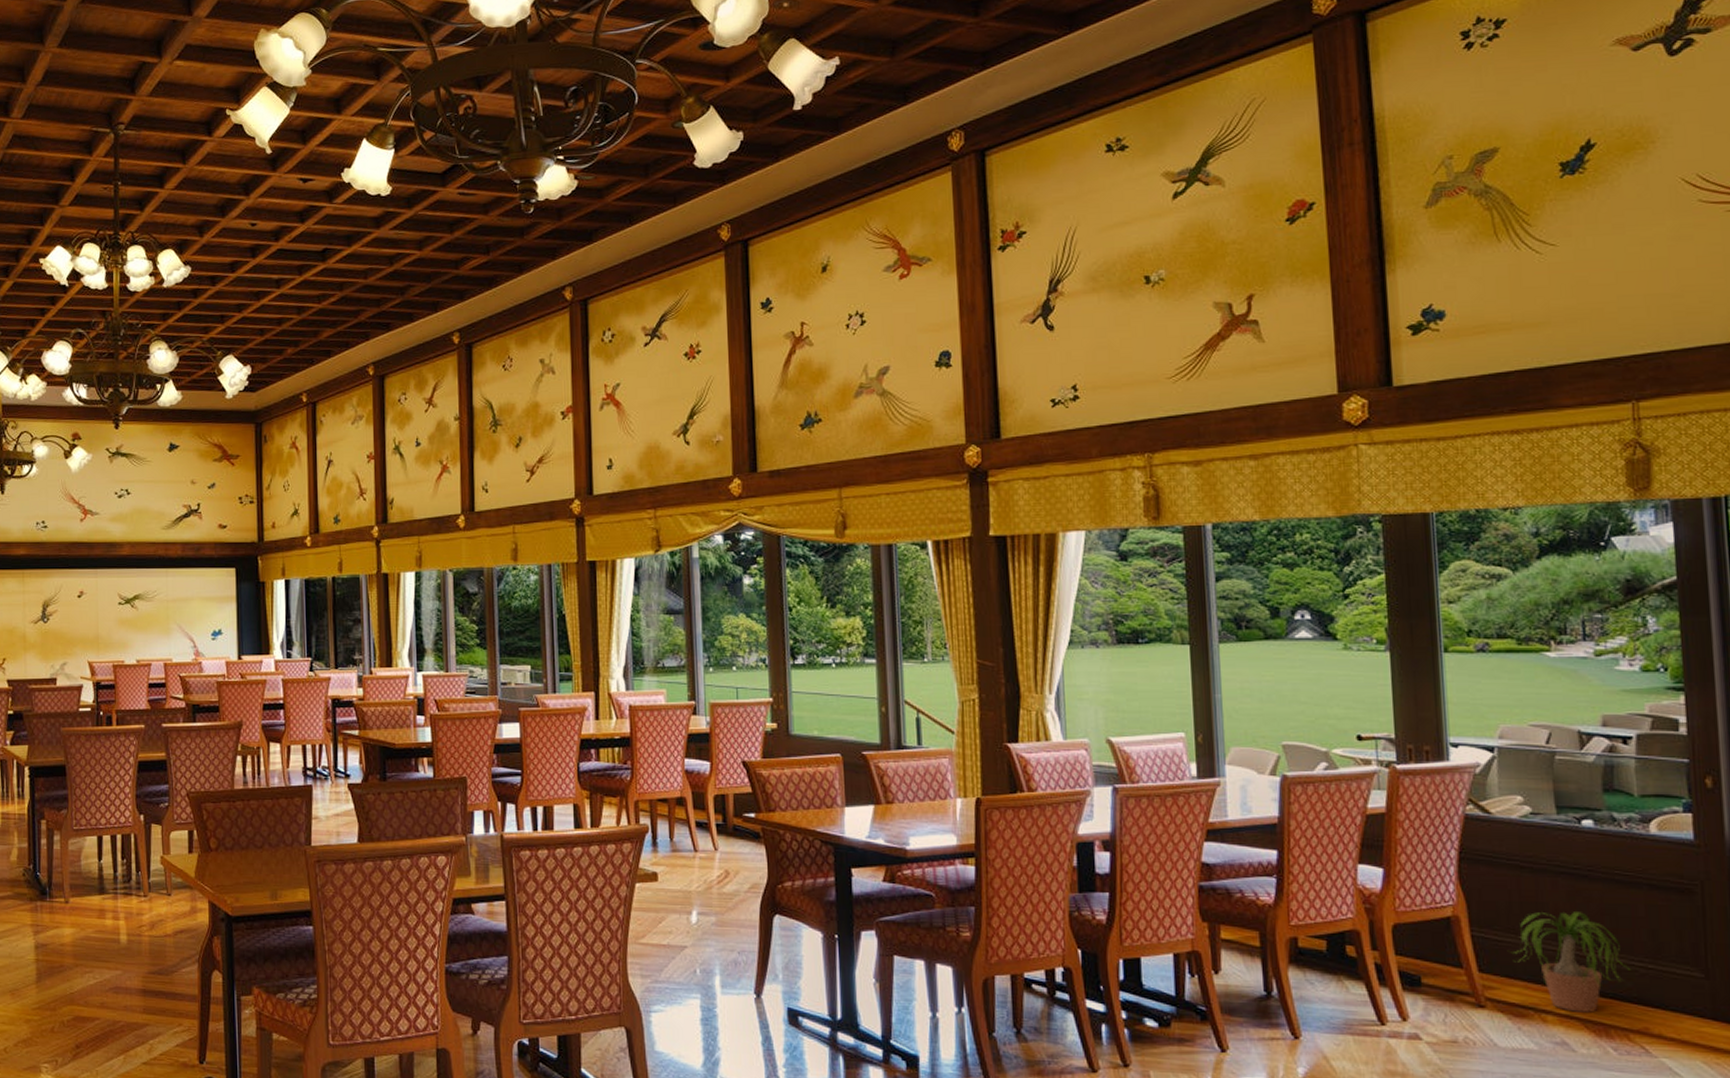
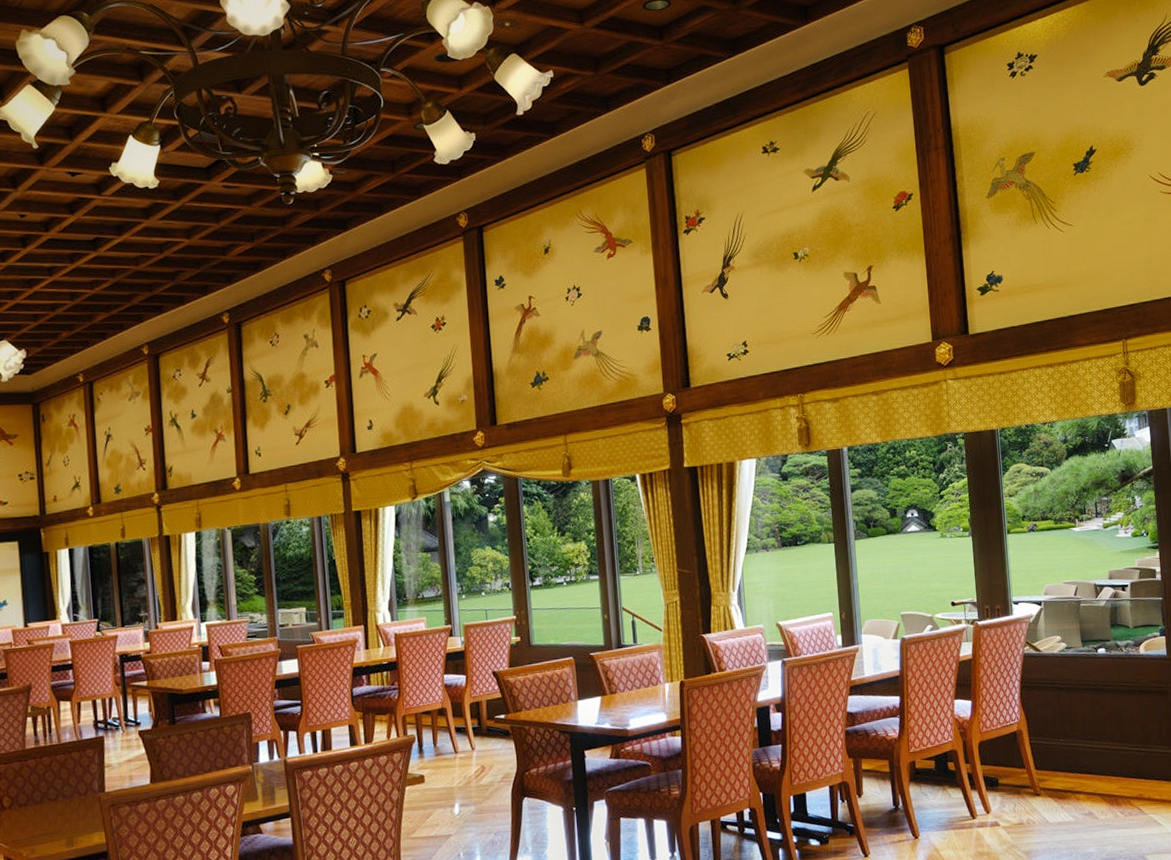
potted plant: present [1514,912,1630,1013] -> none [1057,716,1130,790]

